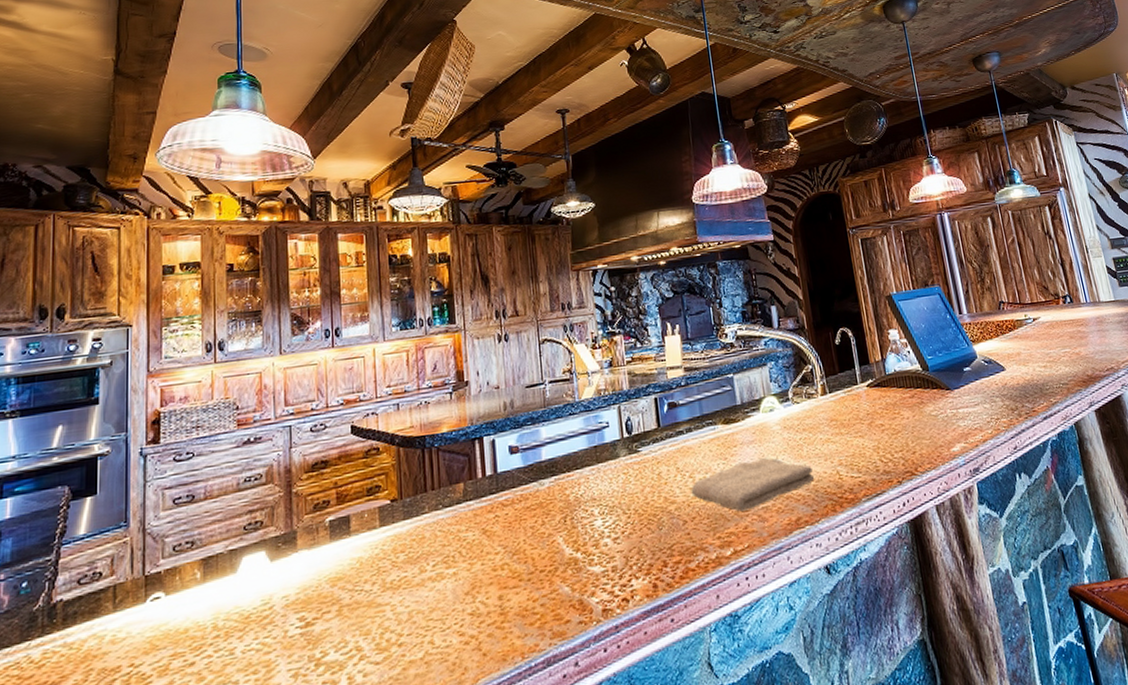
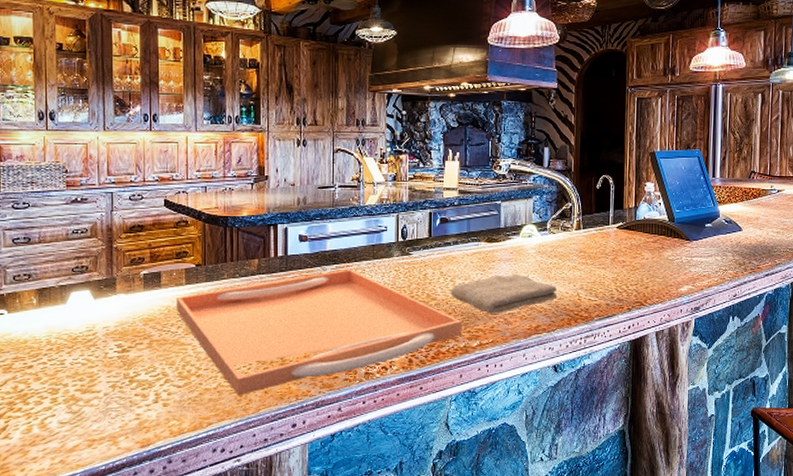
serving tray: none [368,480,712,665] -> present [176,270,462,396]

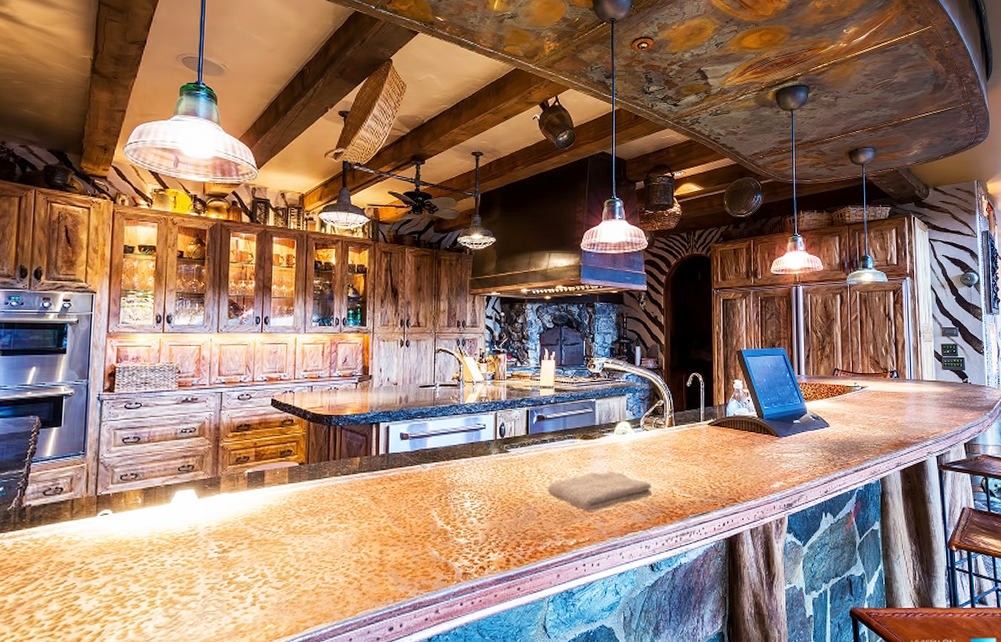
serving tray: present [176,270,462,396] -> none [277,467,559,598]

